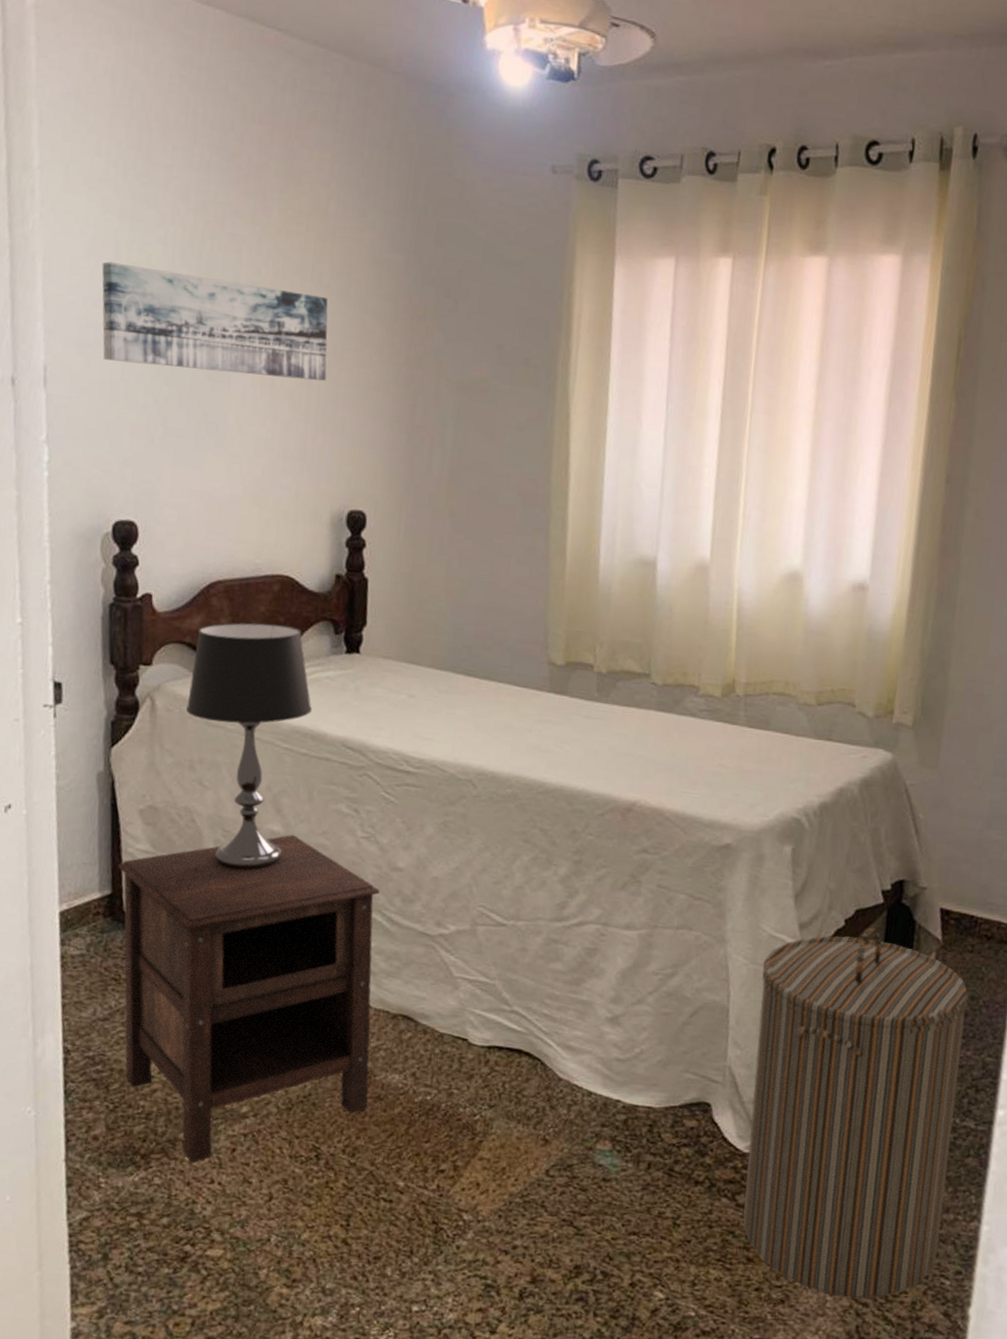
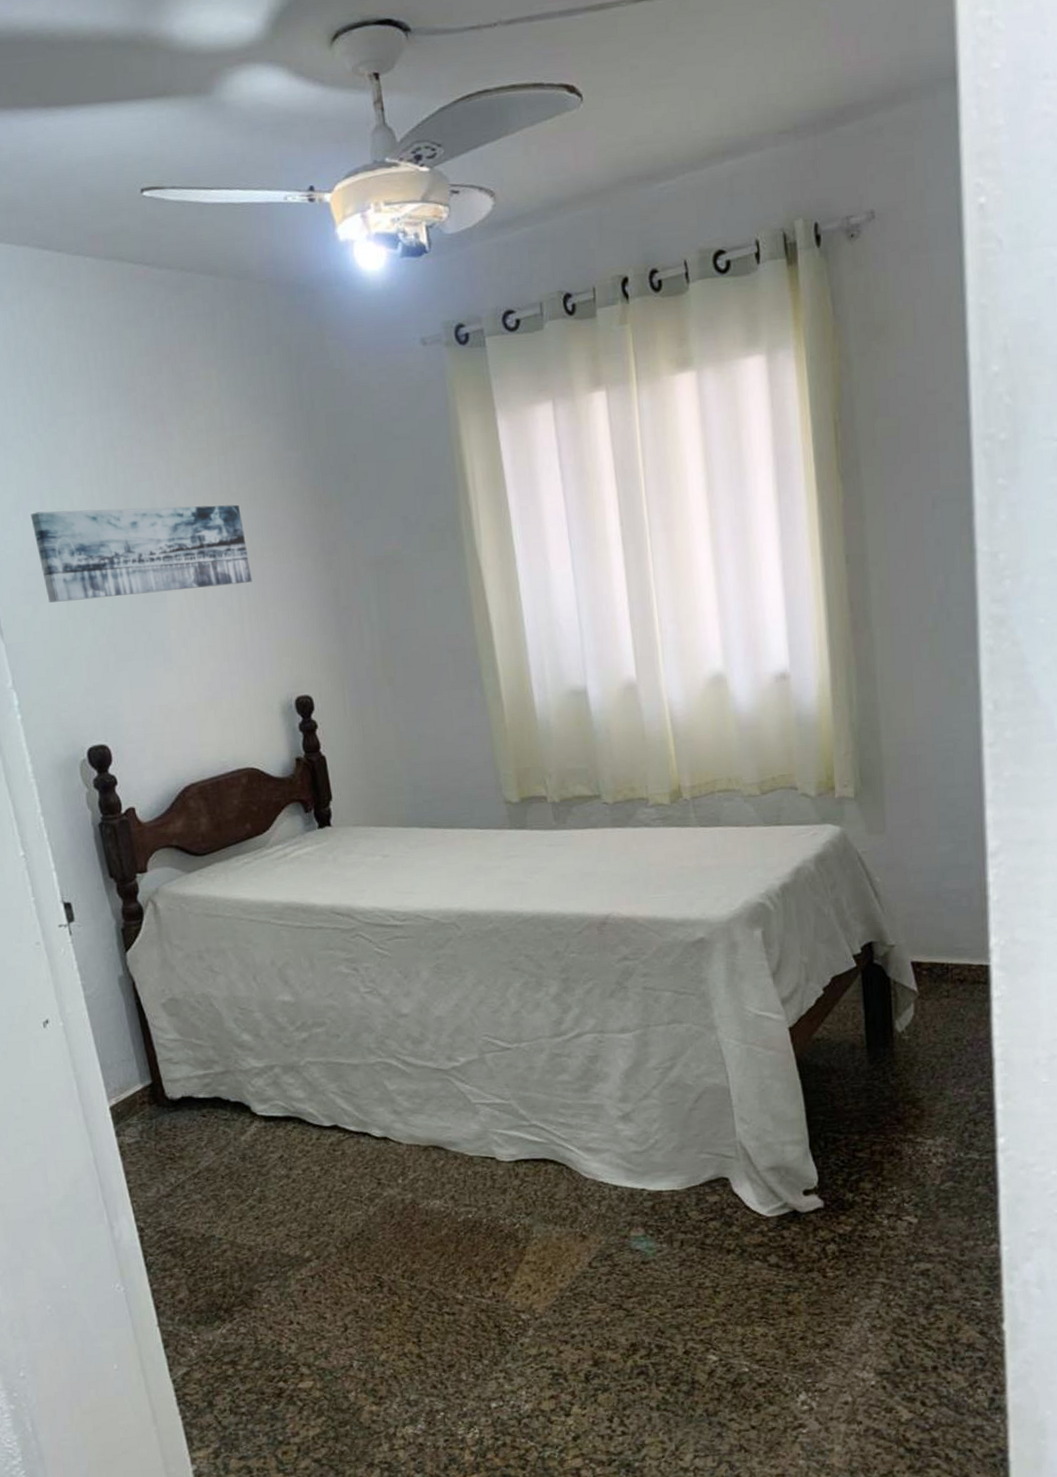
nightstand: present [118,835,380,1163] -> none [153,1002,417,1309]
table lamp: present [185,622,312,871] -> none [182,812,298,1042]
laundry hamper: present [742,927,969,1299] -> none [753,990,964,1332]

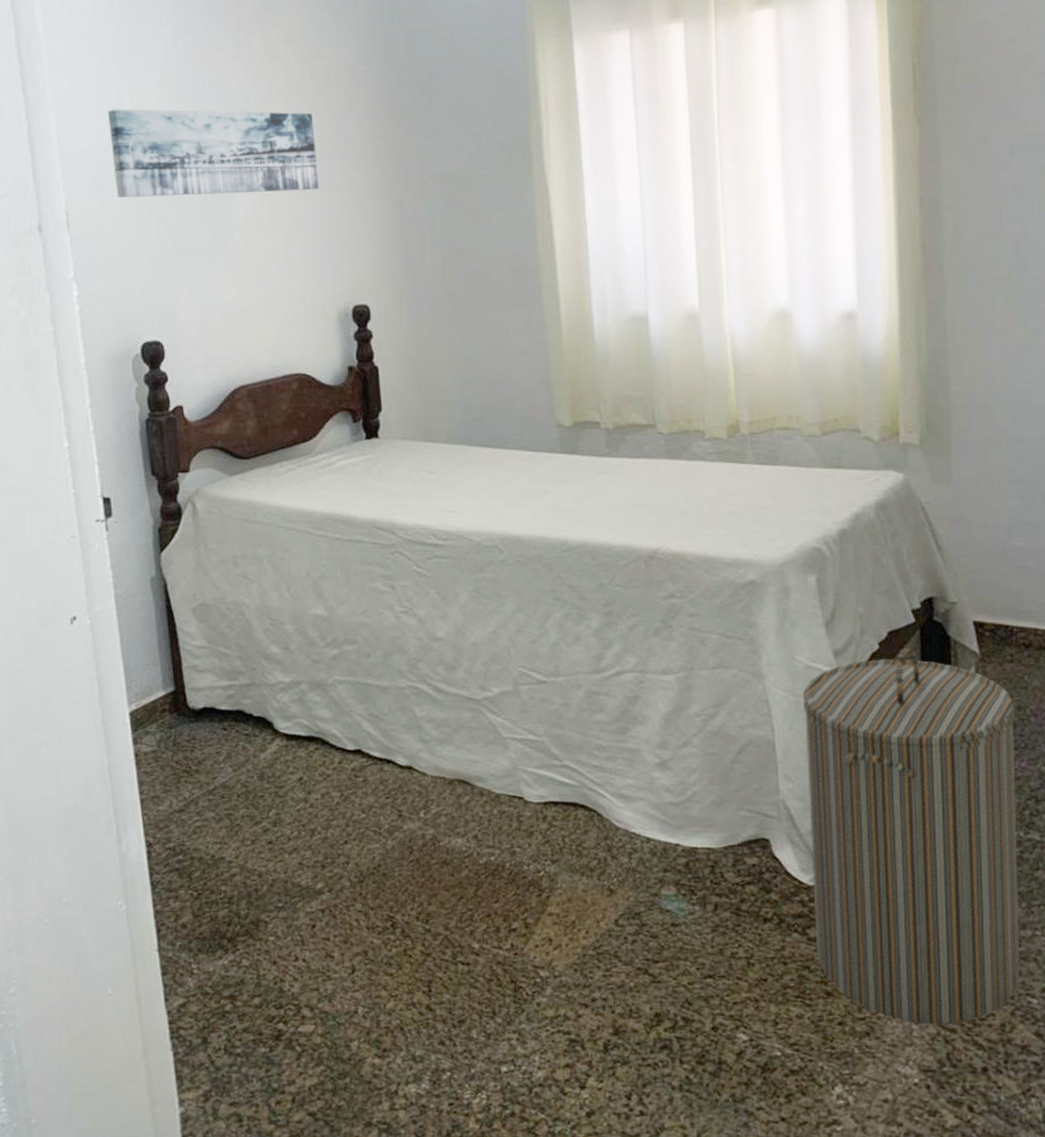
laundry hamper: none [753,990,964,1332] -> present [802,647,1020,1025]

